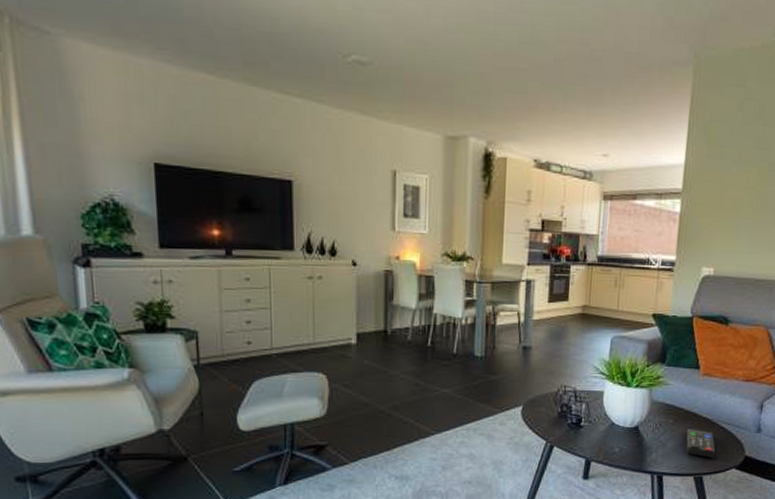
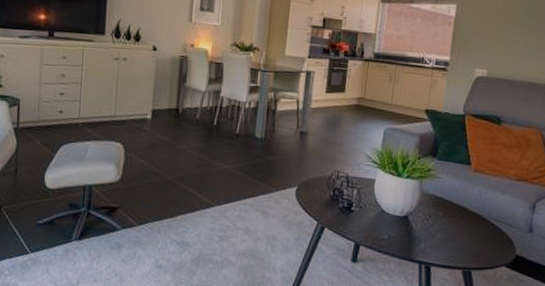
remote control: present [686,429,716,458] -> none [455,223,486,253]

